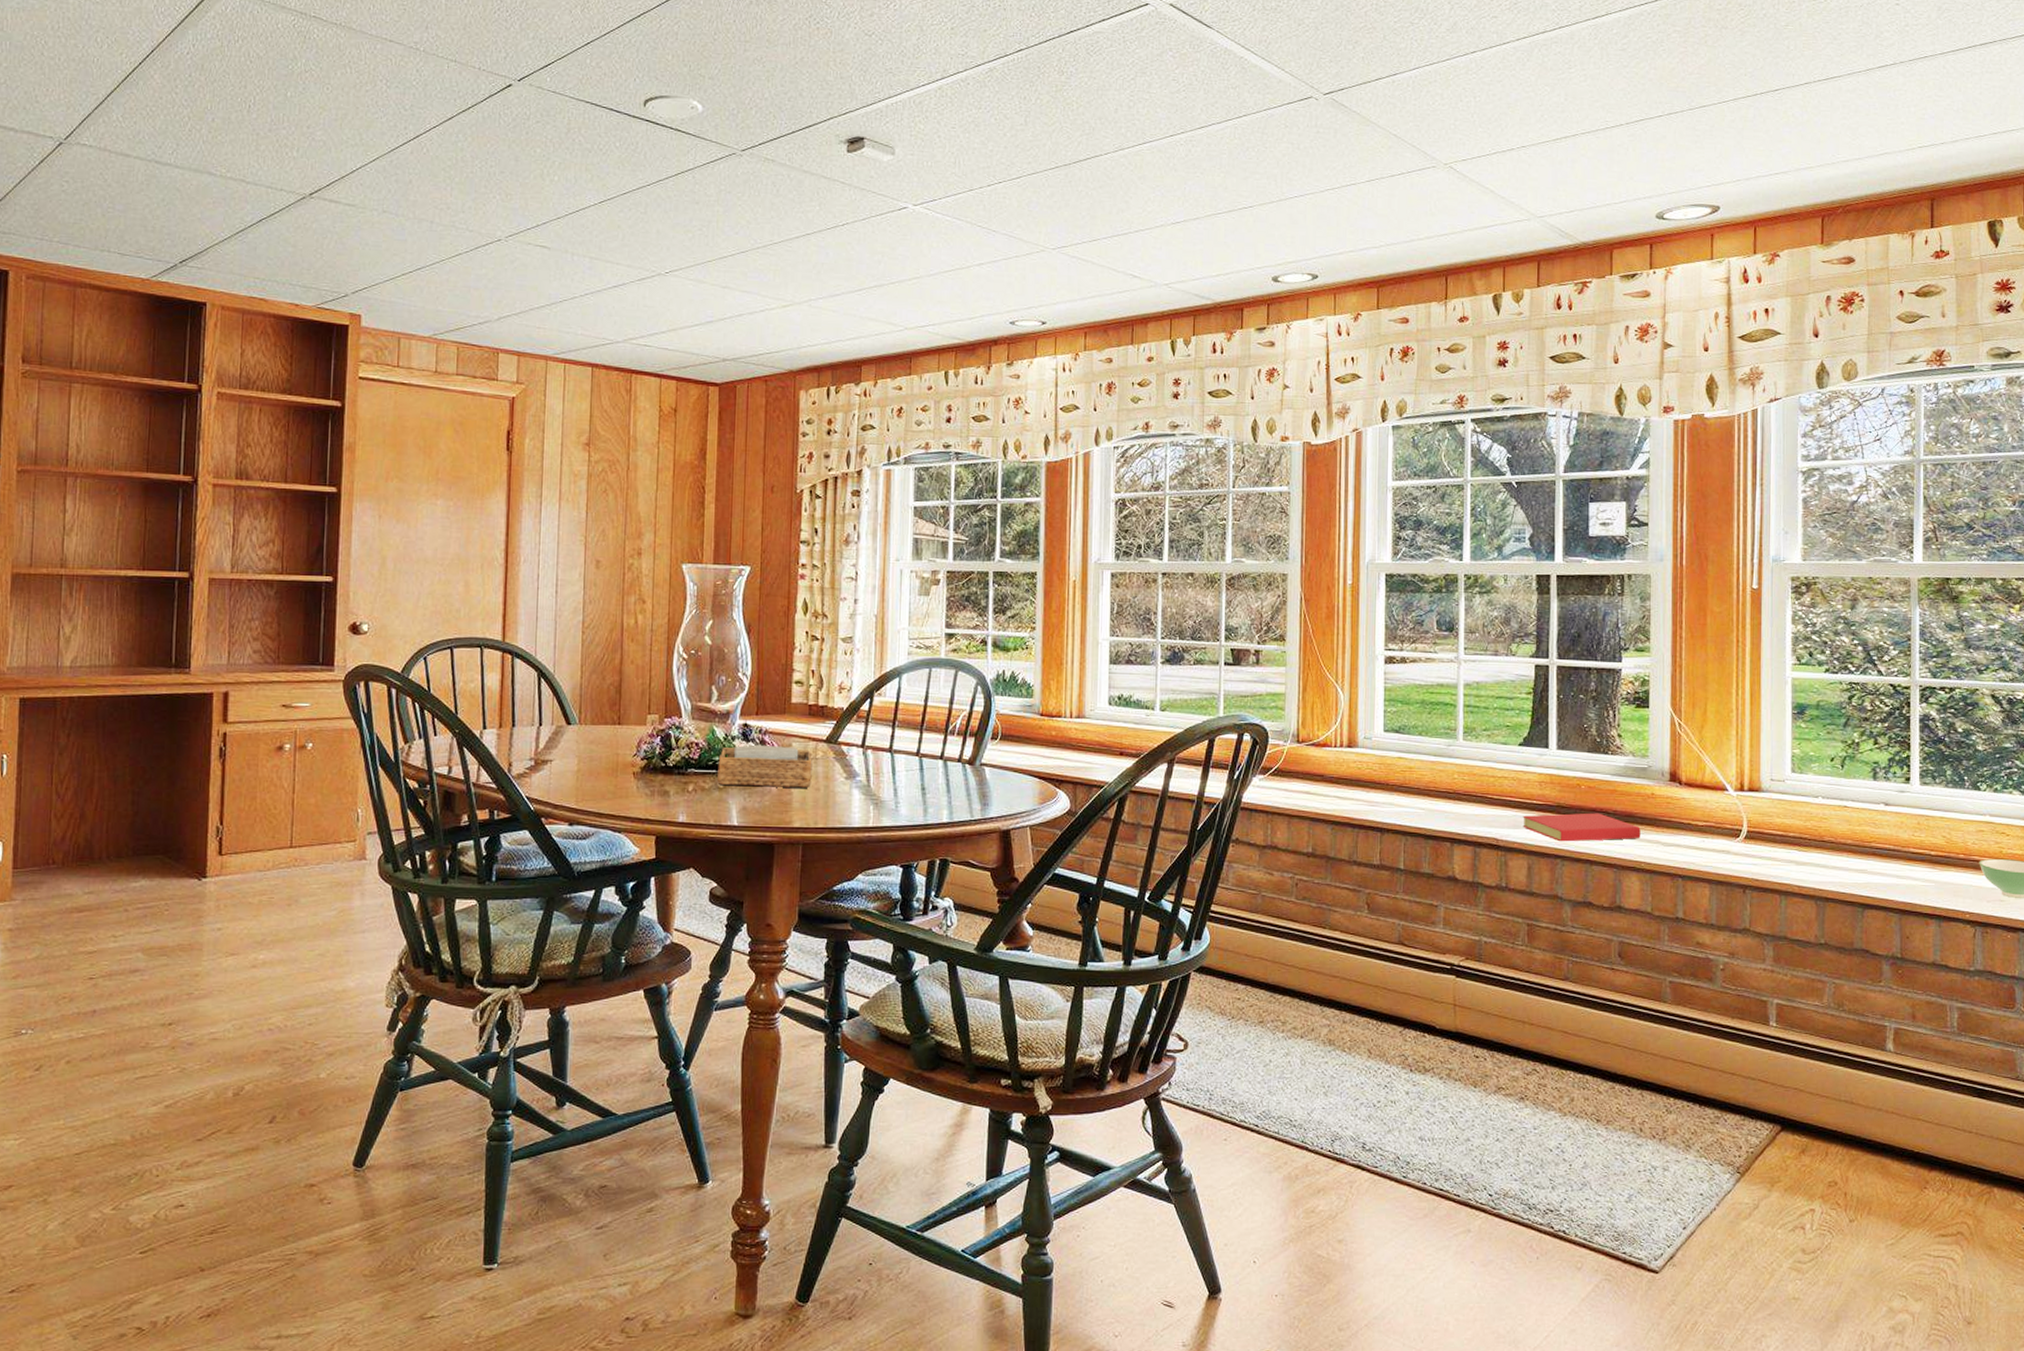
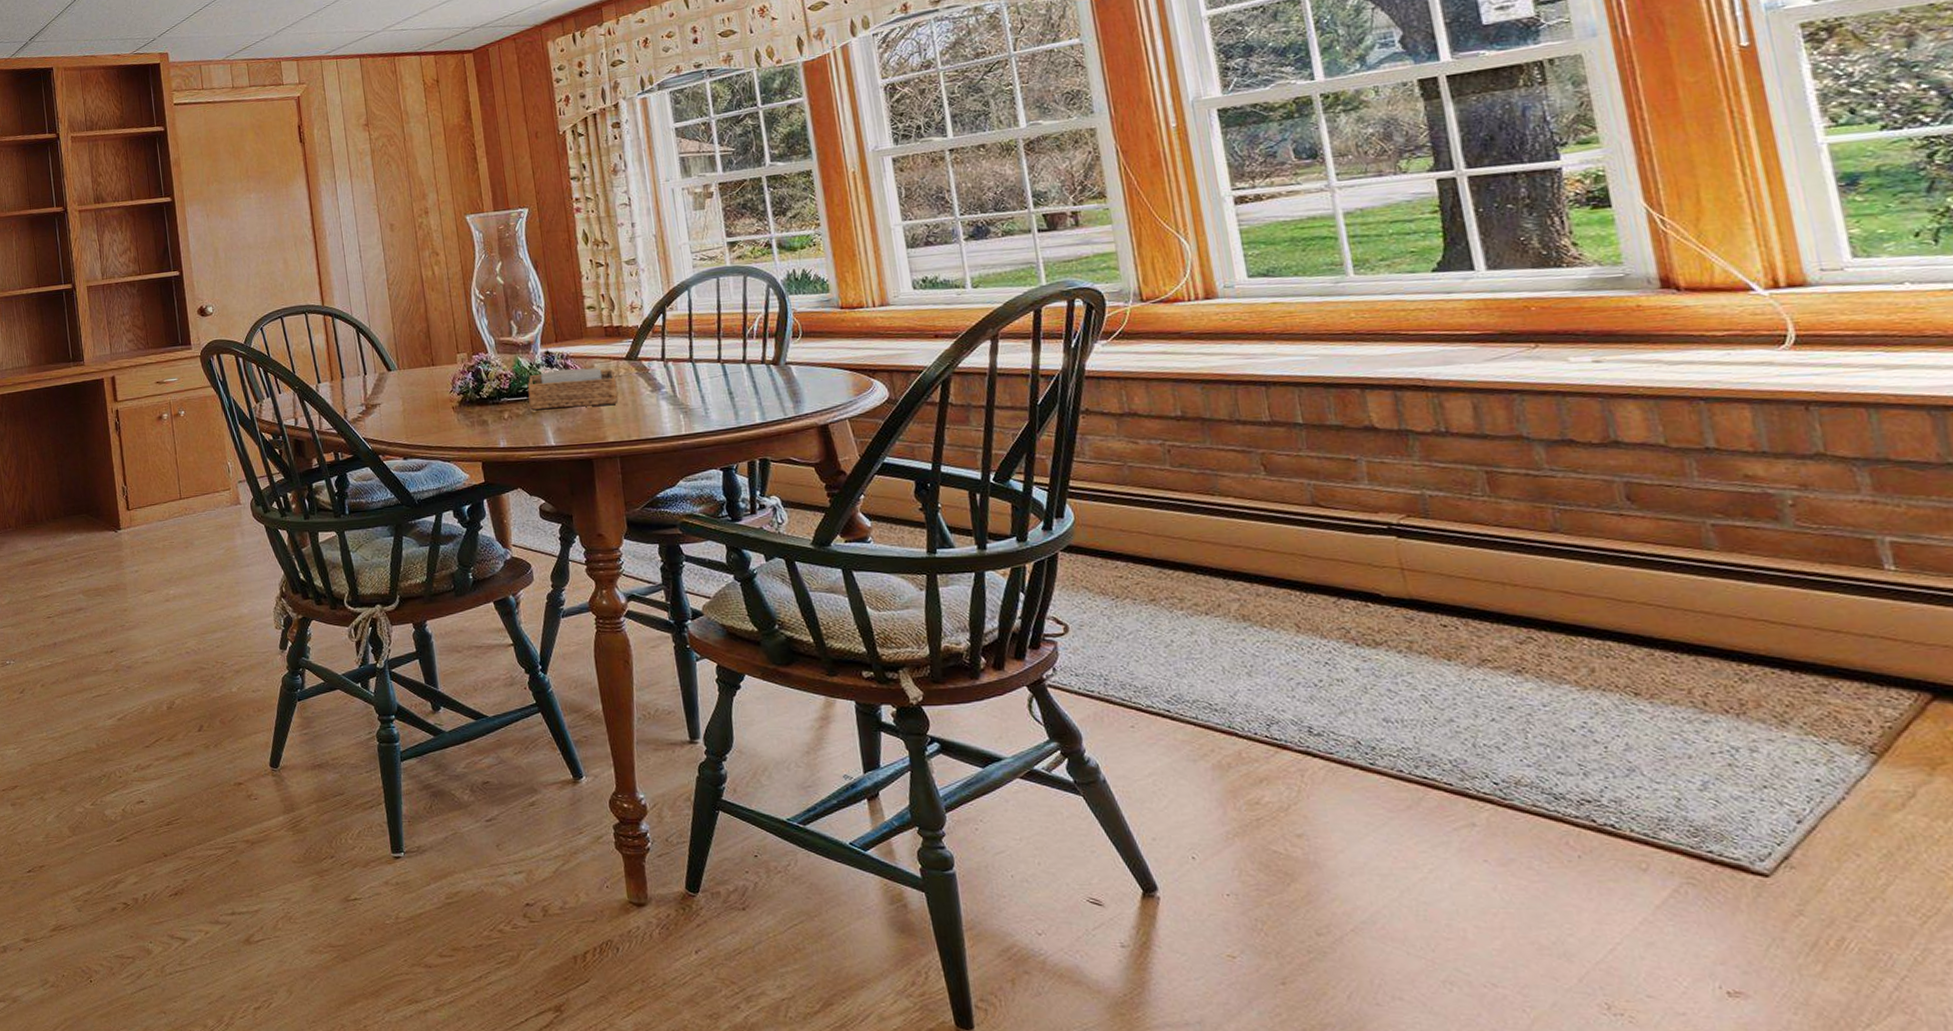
book: present [1523,813,1641,842] -> none [1454,335,1631,374]

